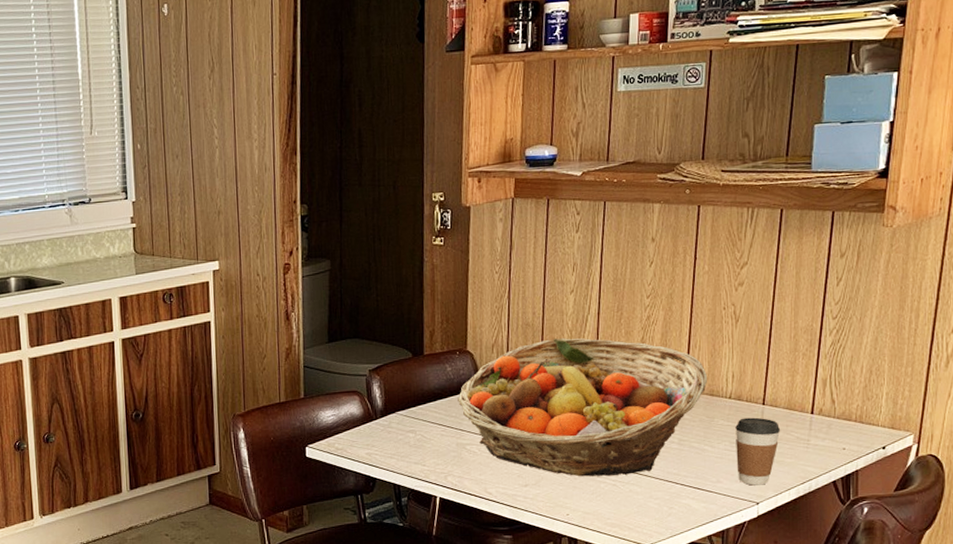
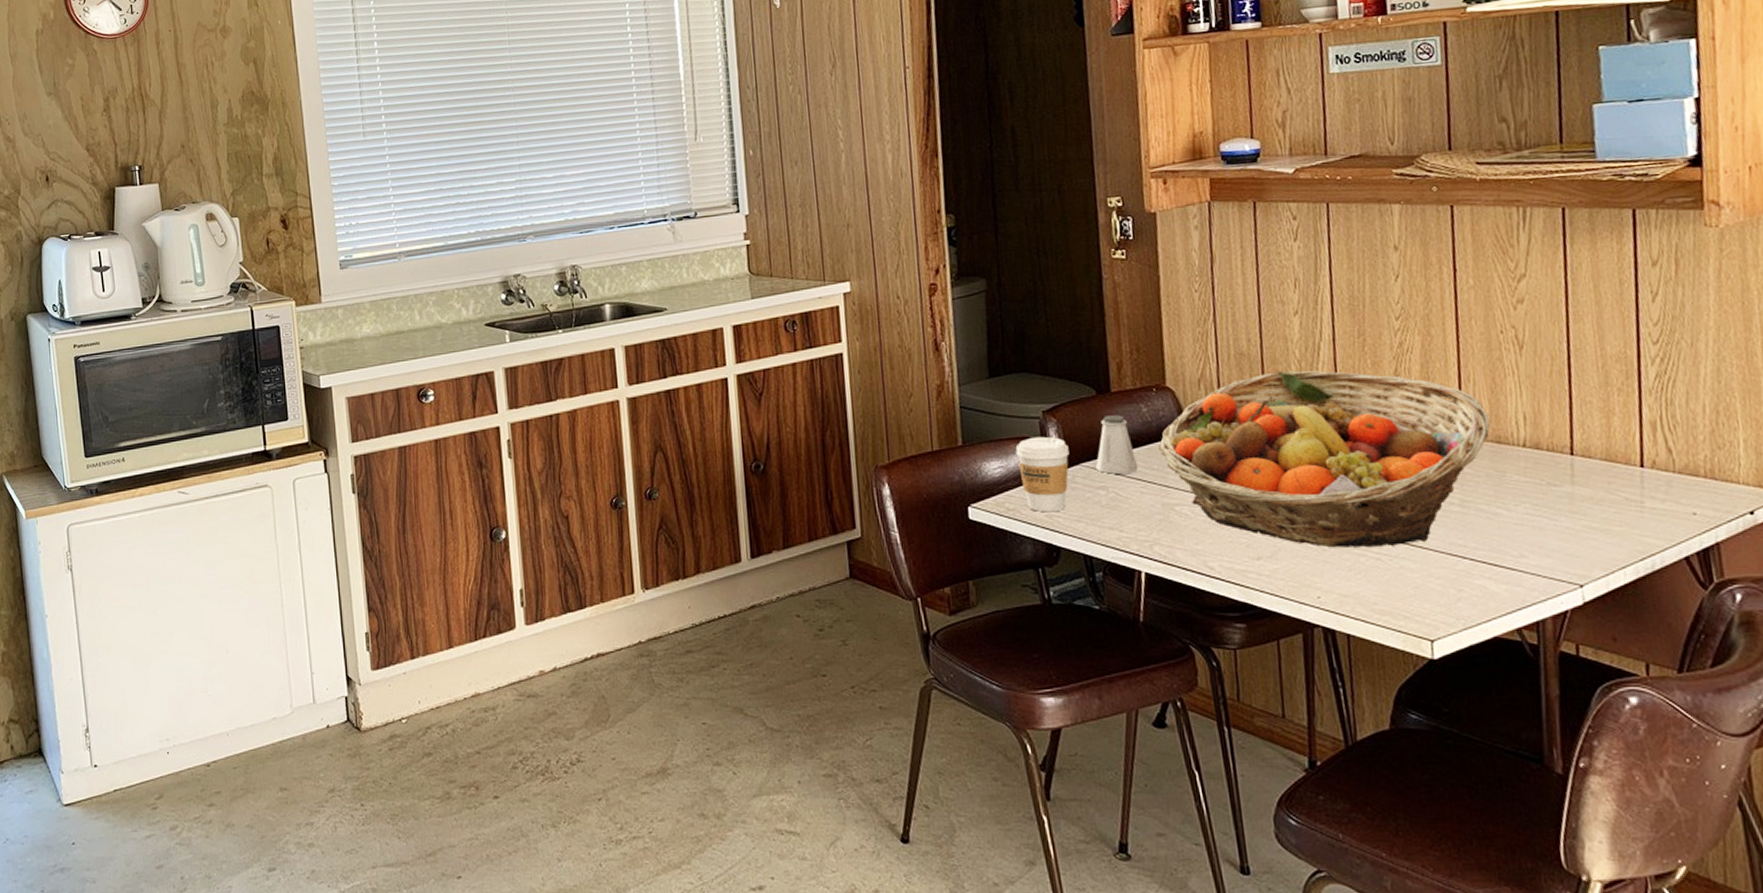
coffee cup: none [346,390,388,451] -> present [1015,436,1070,513]
saltshaker: none [407,373,441,421] -> present [1095,415,1139,474]
coffee cup: present [735,417,781,486] -> none [1536,471,1602,562]

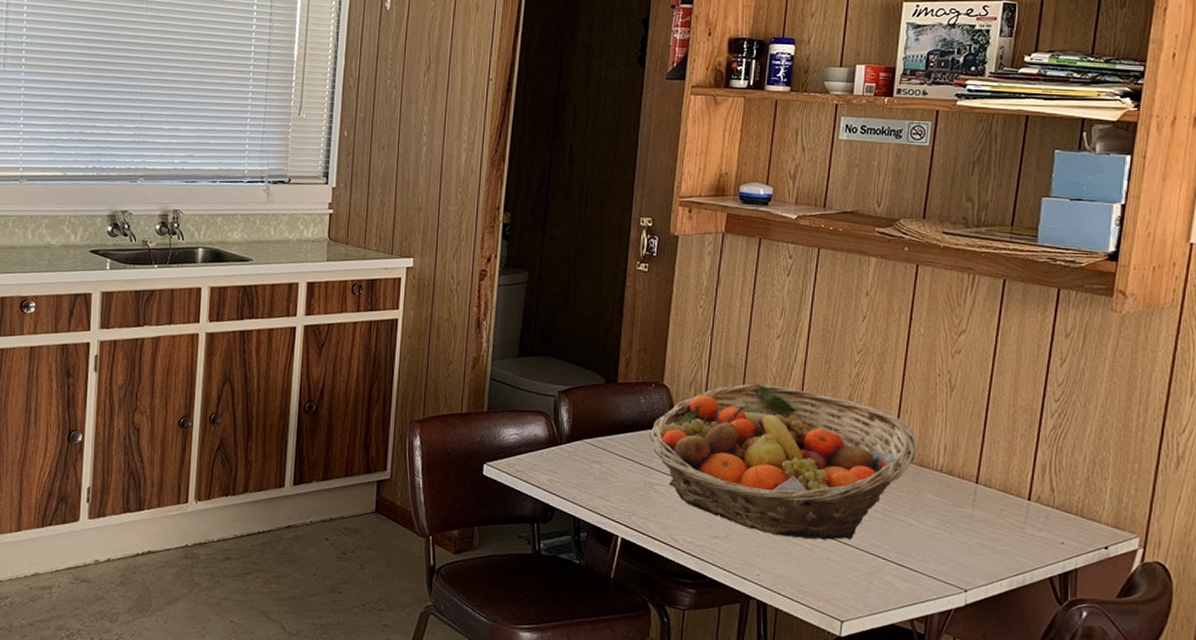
coffee cup: present [1015,436,1070,513] -> none [531,412,575,478]
saltshaker: present [1095,415,1139,474] -> none [594,402,630,453]

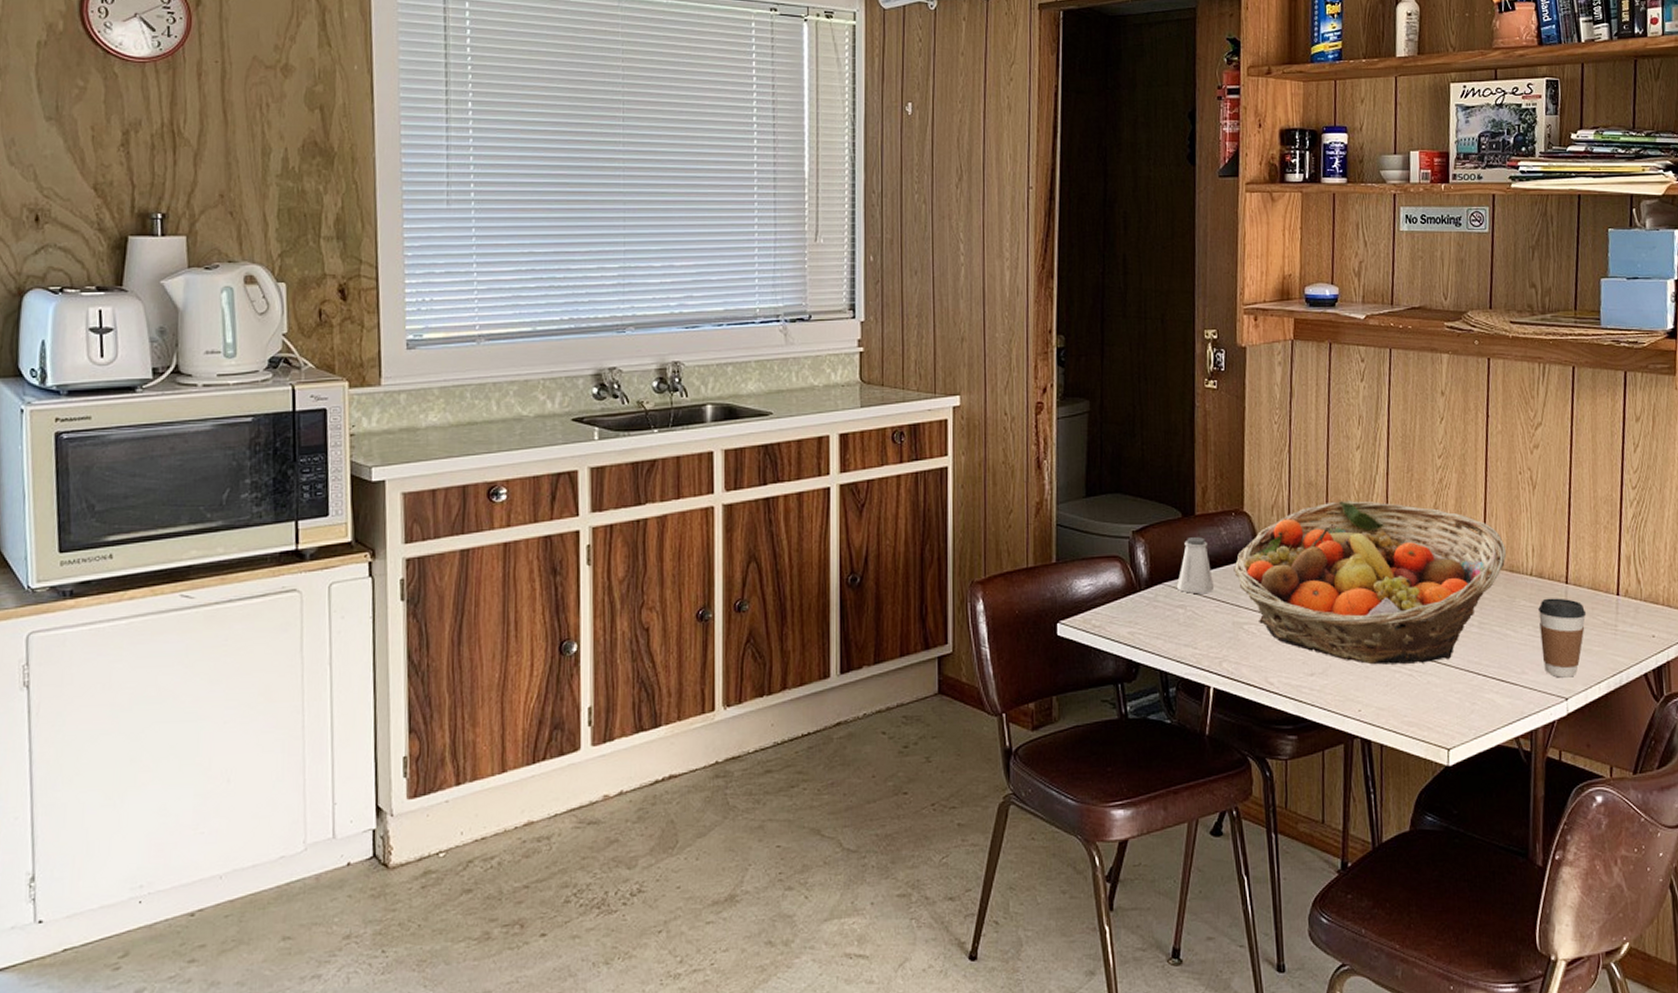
saltshaker: none [594,402,630,453] -> present [1176,537,1215,593]
coffee cup: none [945,495,995,571] -> present [1538,598,1587,678]

